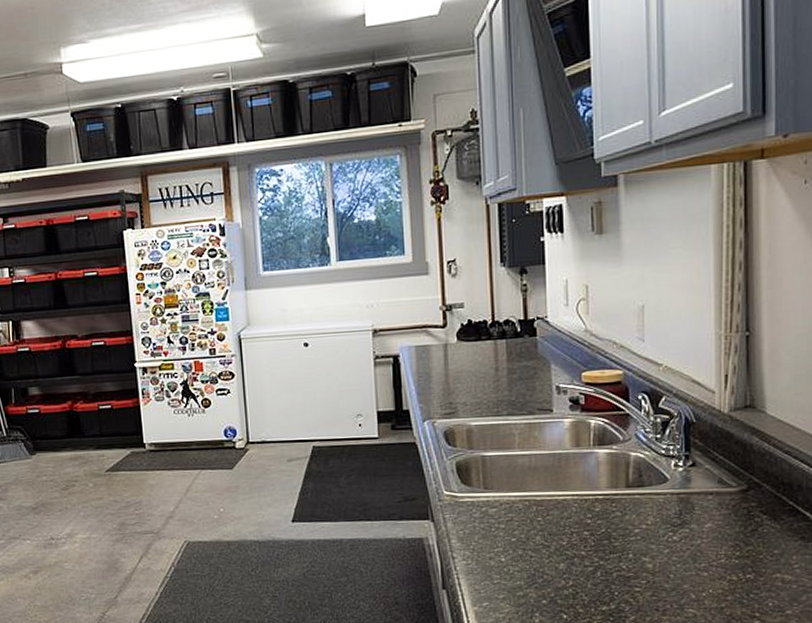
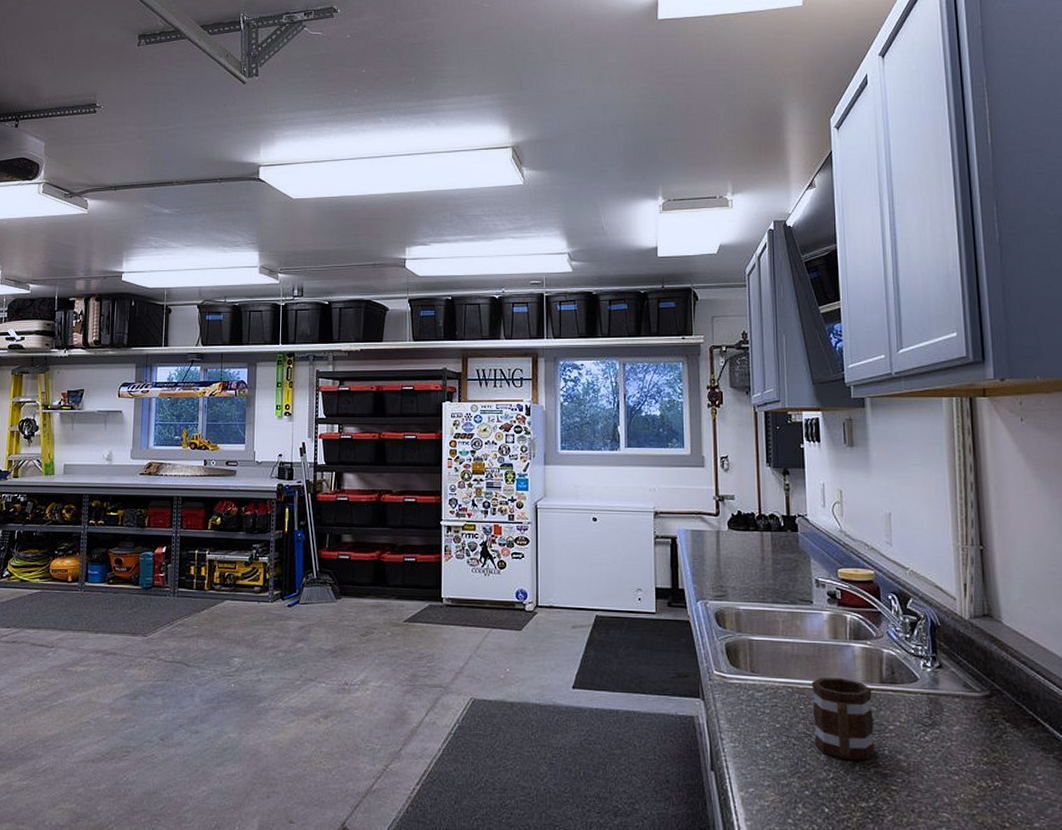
mug: none [550,486,619,567] -> present [811,677,876,760]

